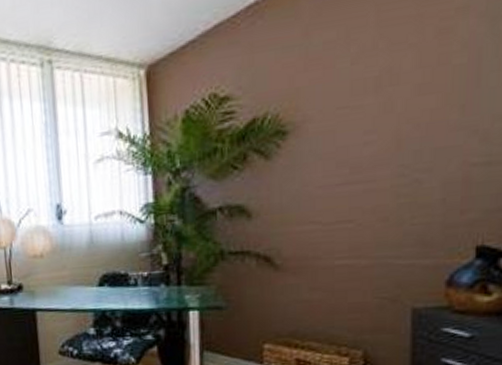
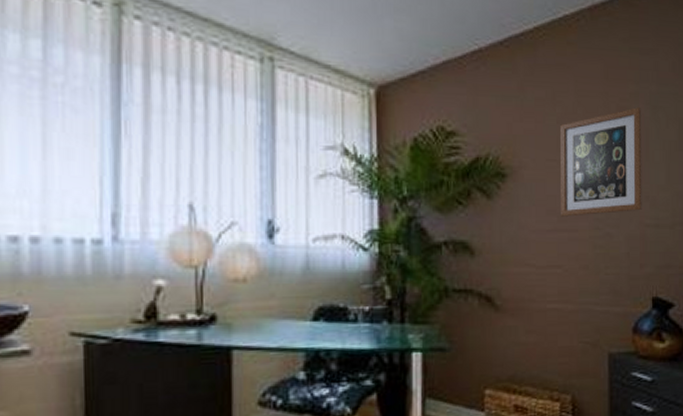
wall art: none [354,23,473,168] -> present [560,107,642,217]

